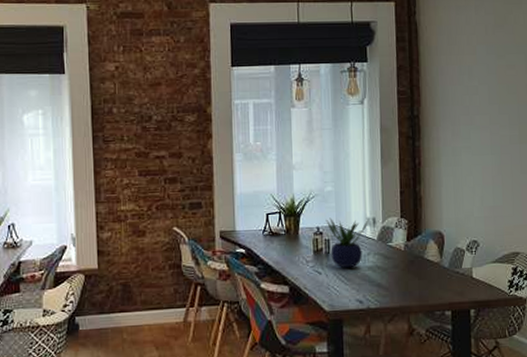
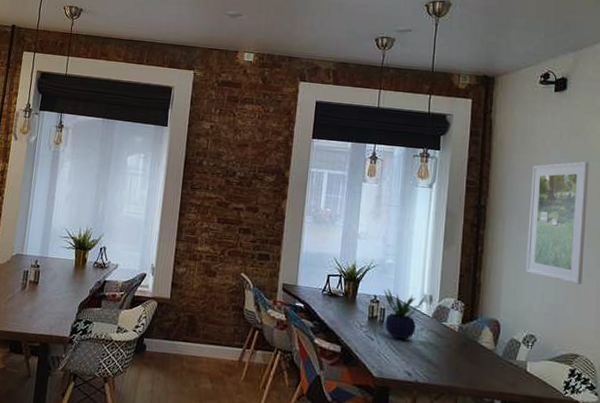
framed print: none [461,54,517,182] -> present [525,161,589,285]

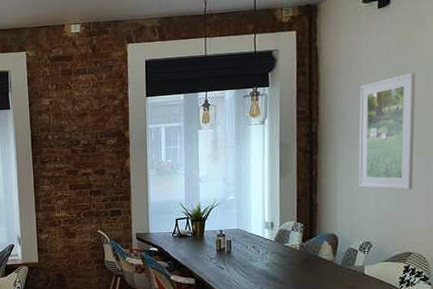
potted plant: present [383,288,425,340] -> none [228,222,267,265]

